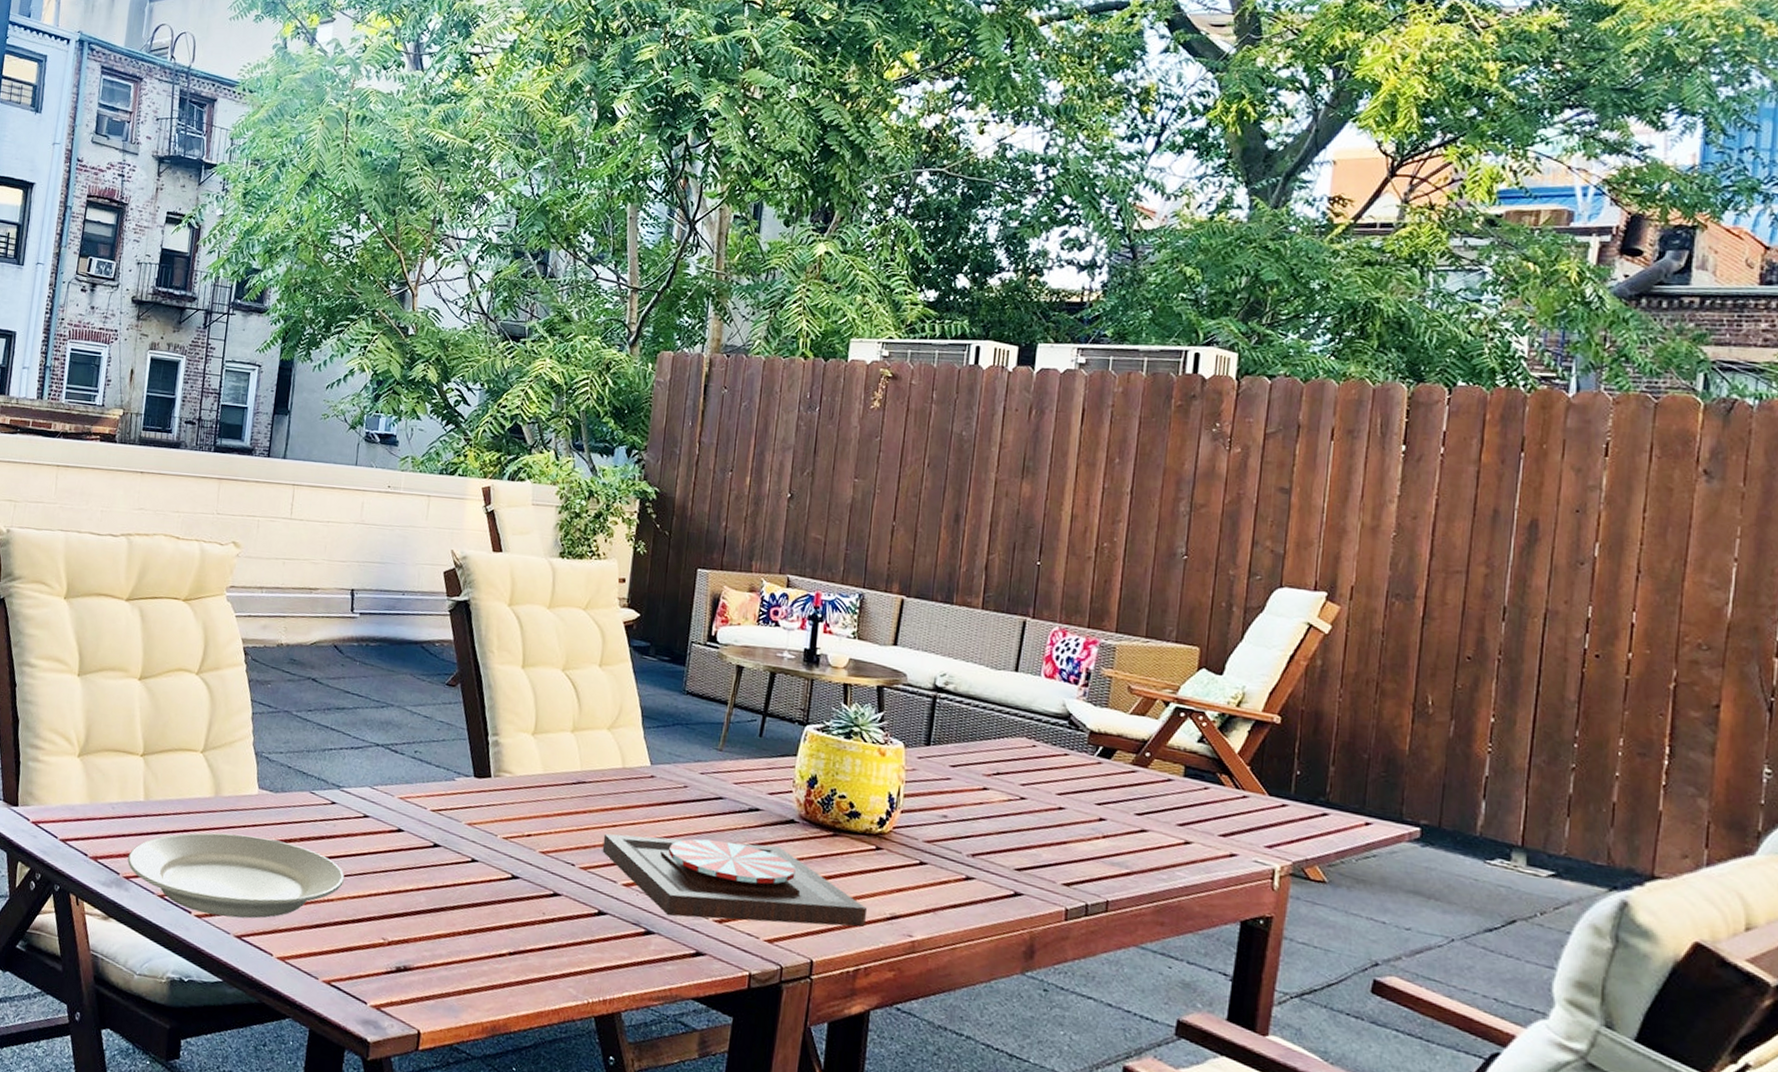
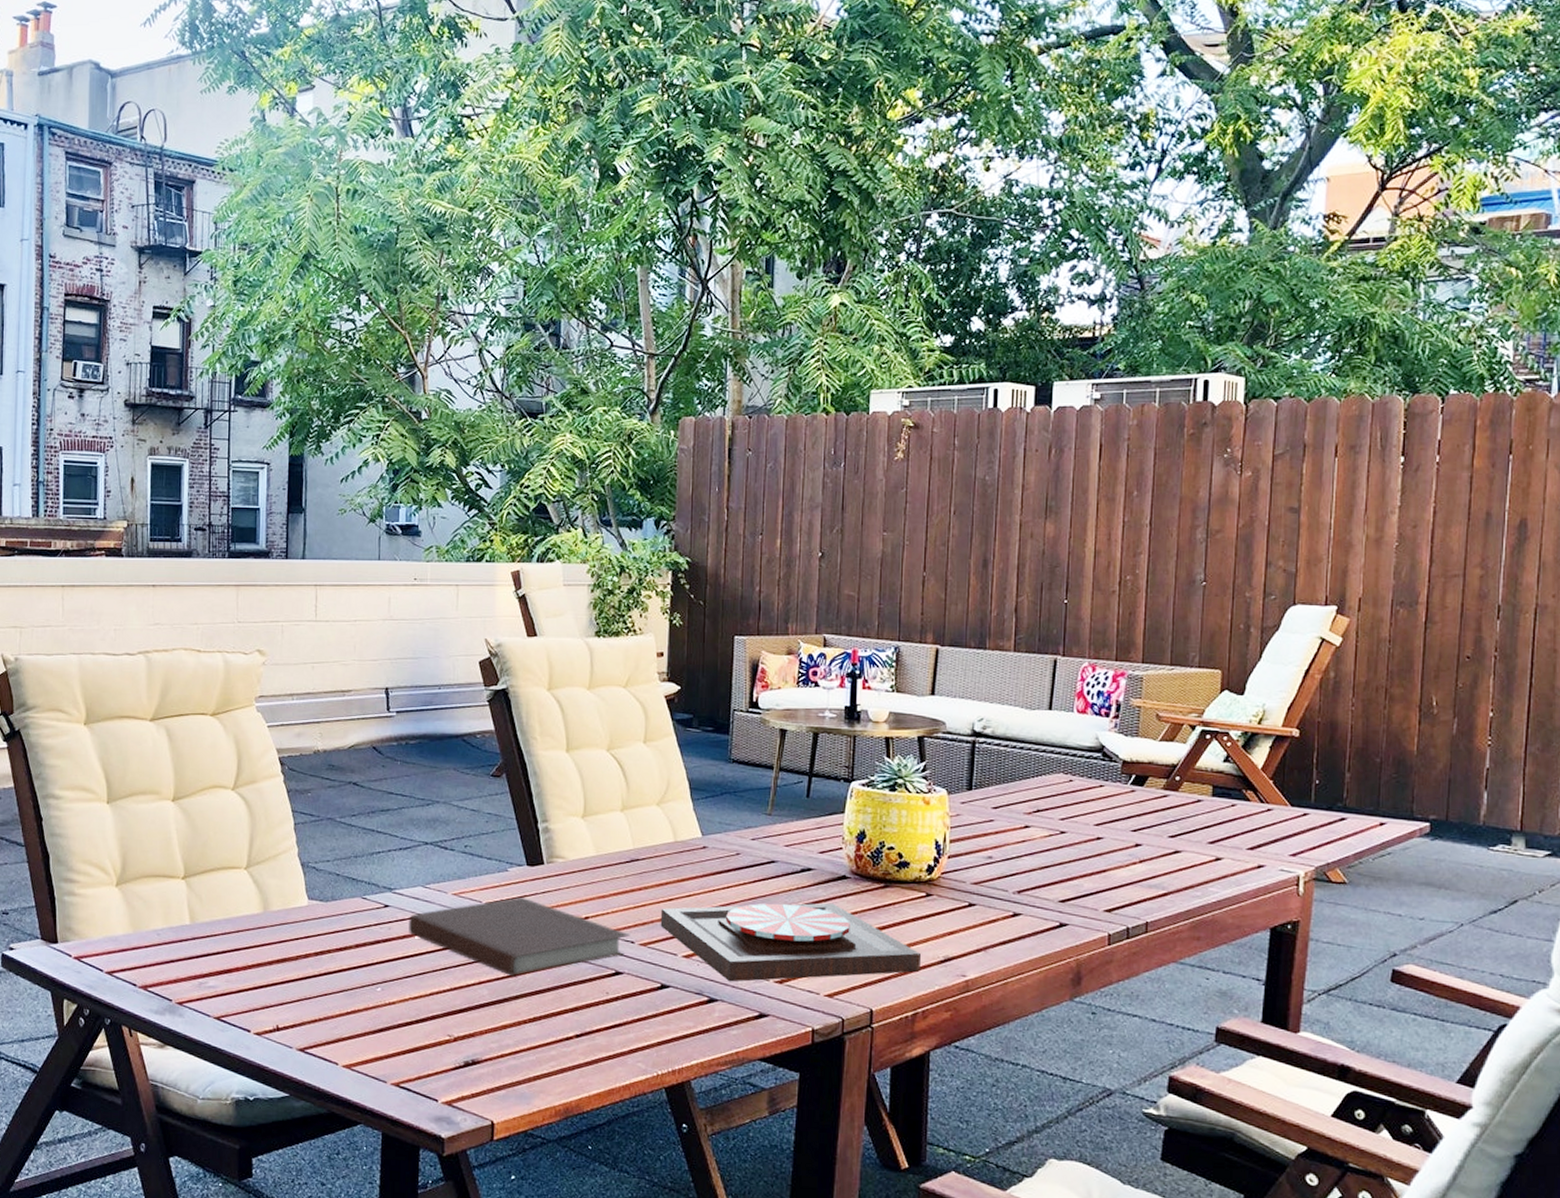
plate: present [127,832,345,919] -> none [179,947,405,1032]
notebook: none [353,807,571,887] -> present [409,897,630,977]

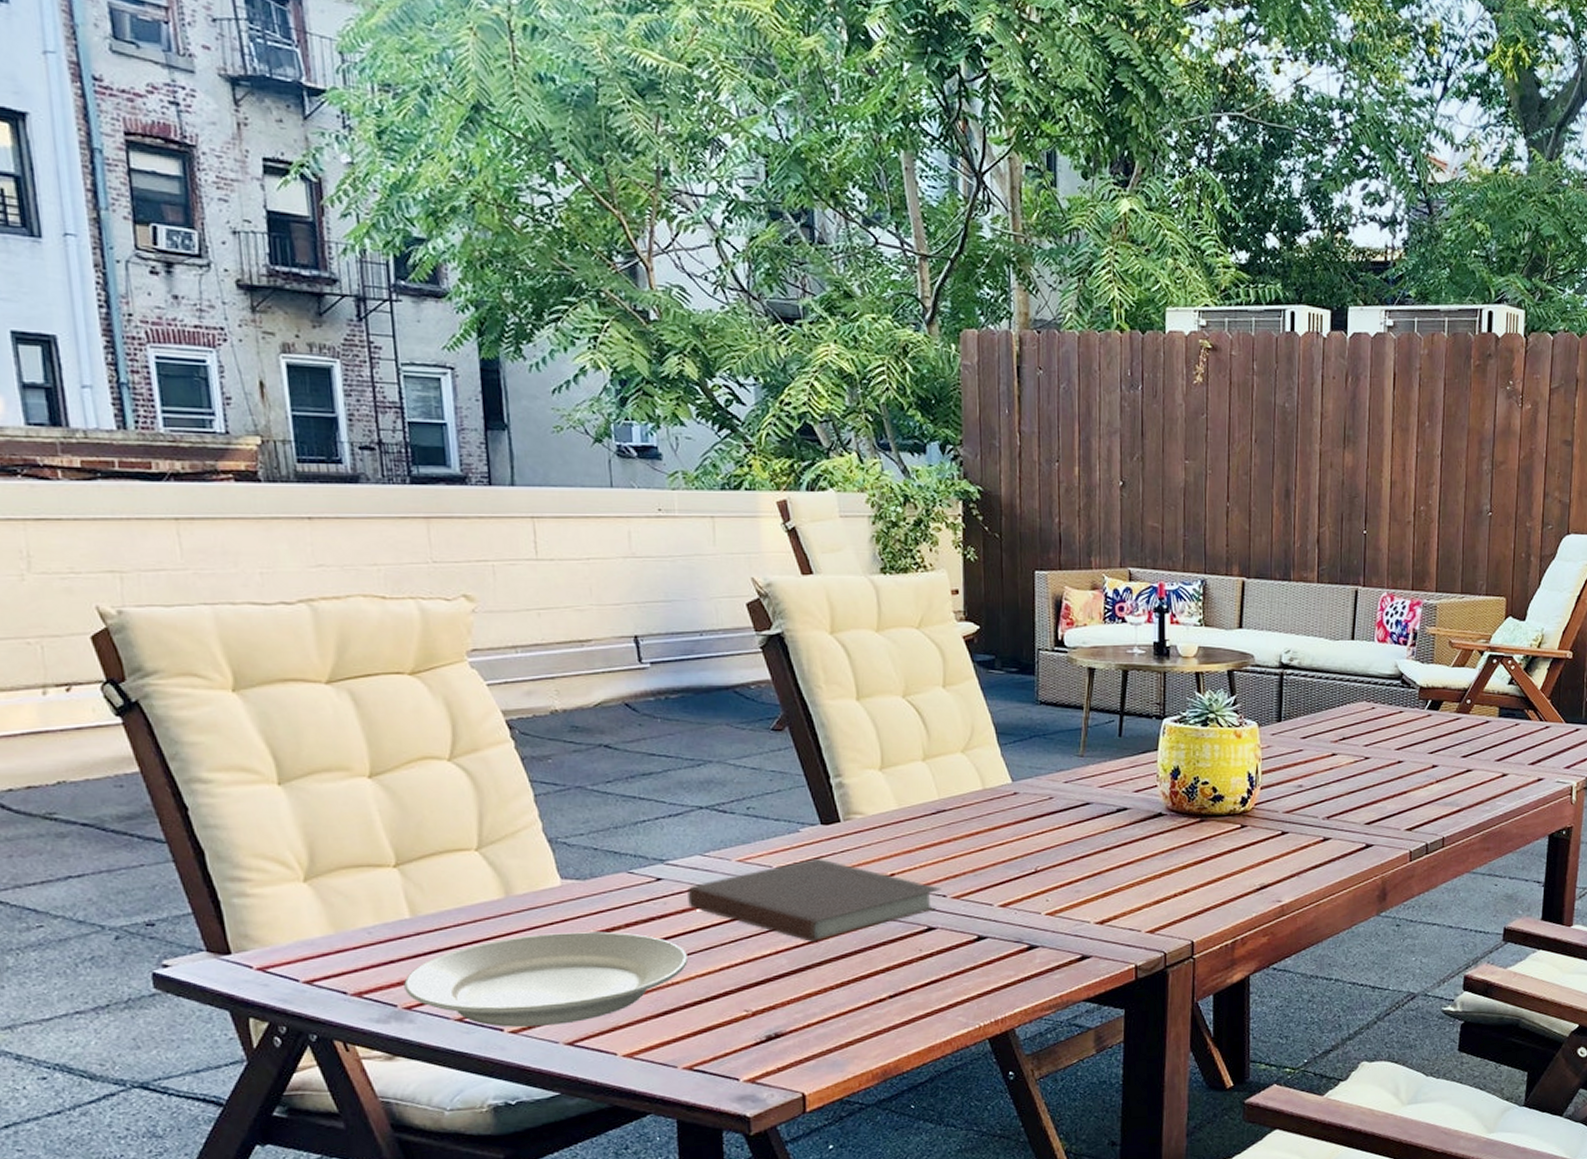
plate: none [179,947,405,1032] -> present [404,931,689,1027]
plate: present [660,902,922,982] -> none [972,840,1239,928]

